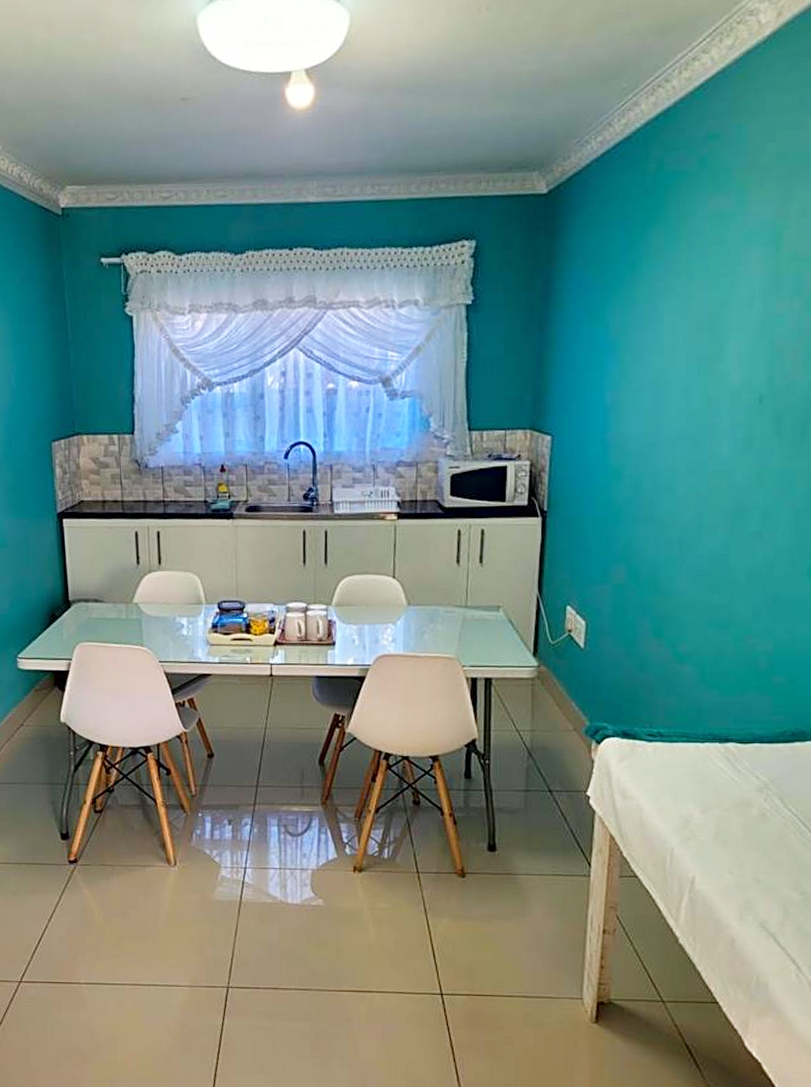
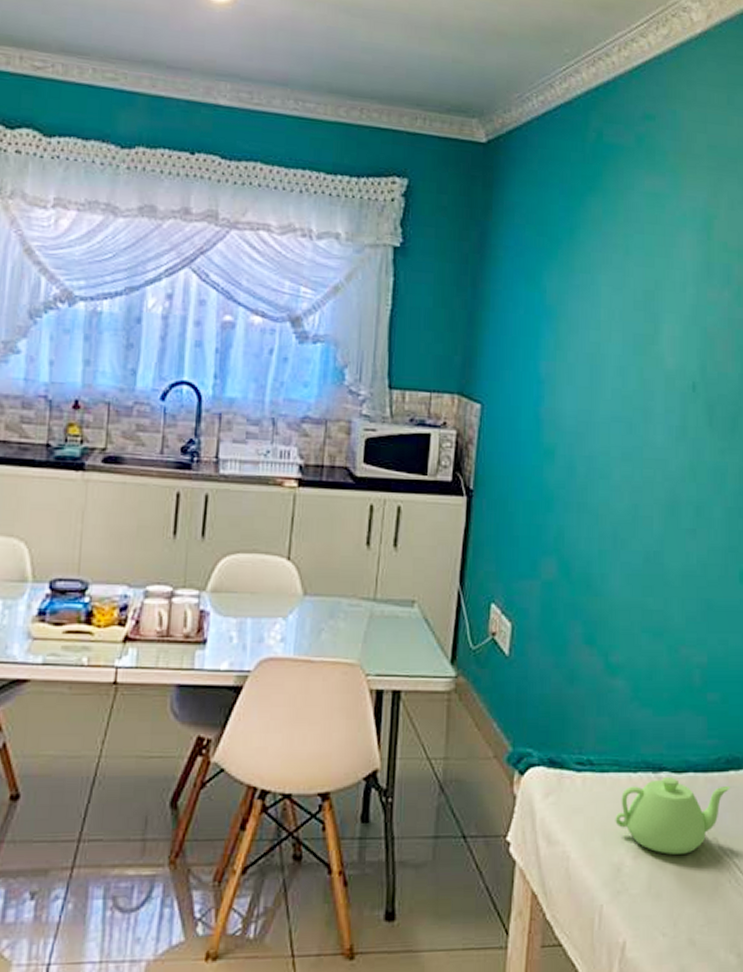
teapot: none [684,747,796,810] -> present [615,777,730,855]

